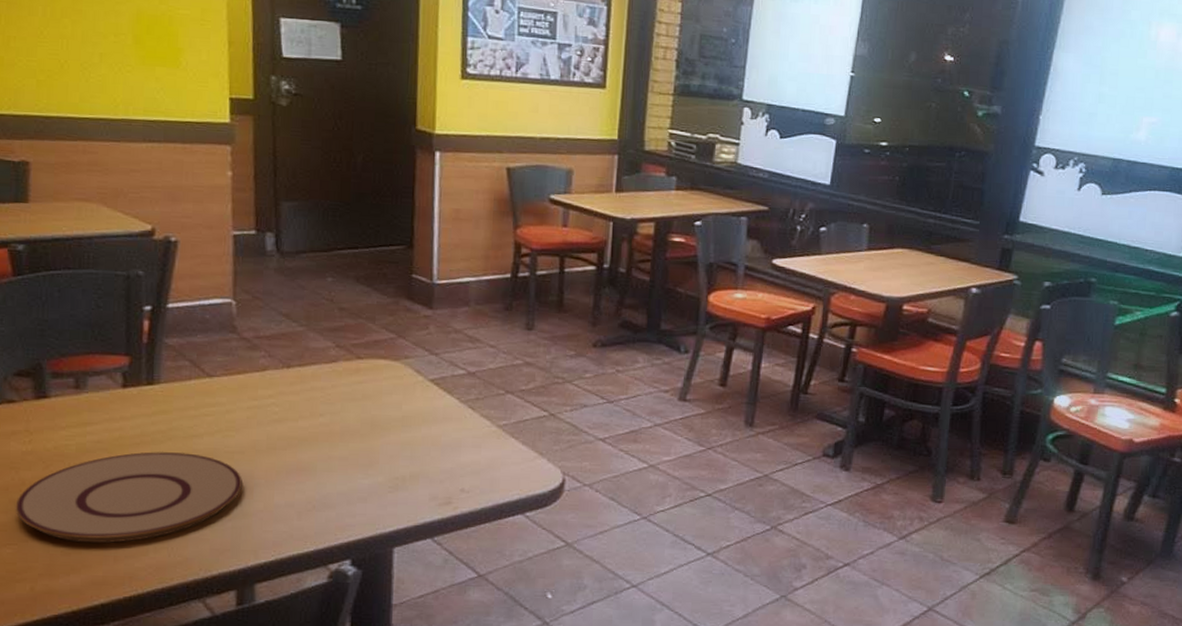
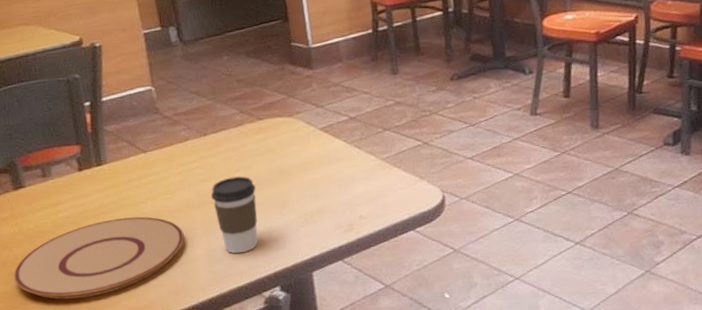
coffee cup: none [284,421,341,514] -> present [211,175,258,254]

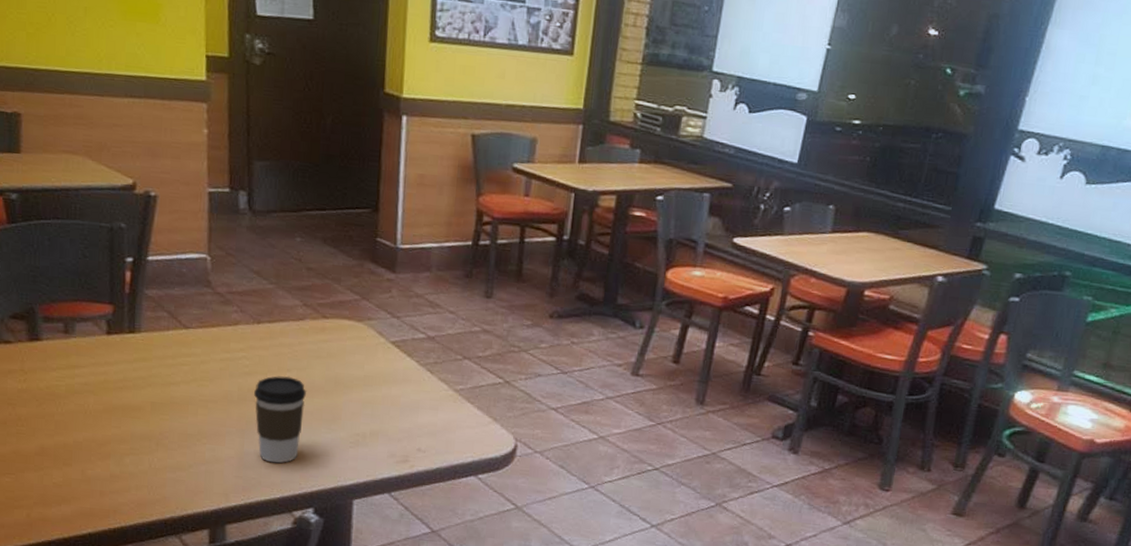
plate: present [13,216,184,300] -> none [12,396,215,479]

